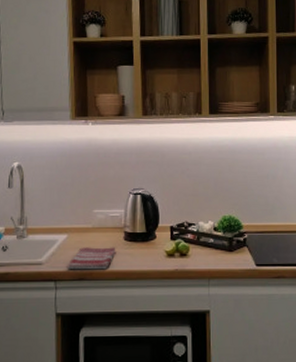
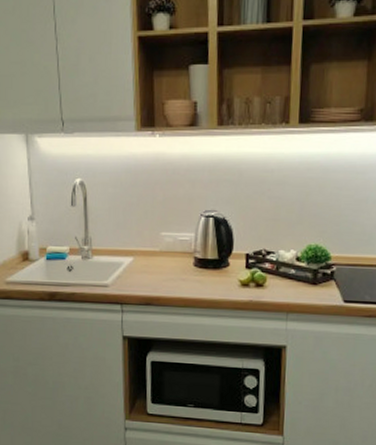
dish towel: present [67,247,116,270] -> none [133,271,185,296]

